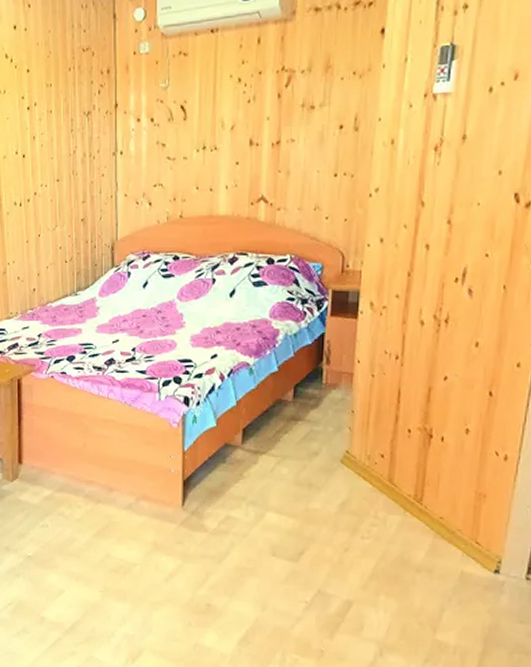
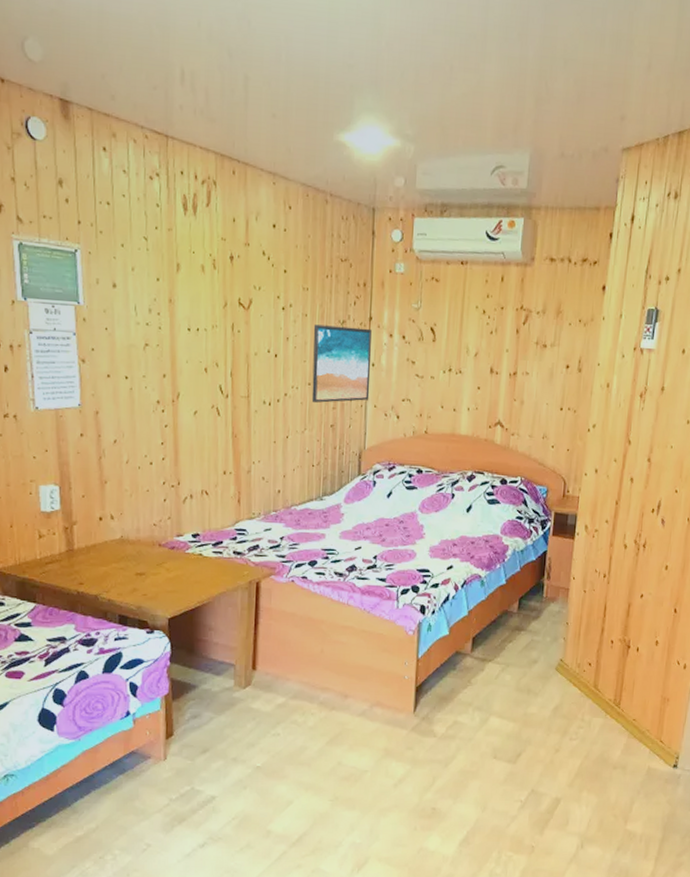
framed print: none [59,116,119,199] -> present [311,324,372,403]

